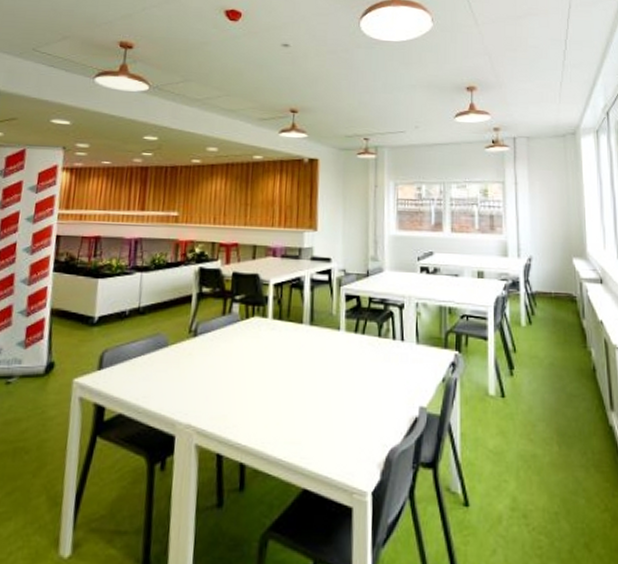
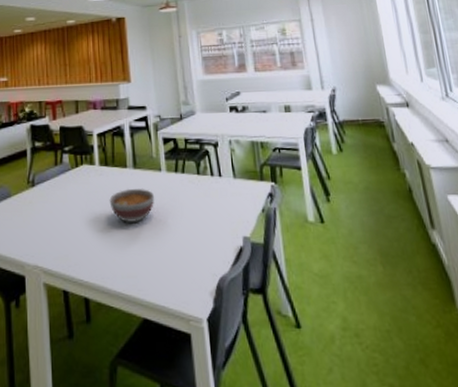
bowl: none [279,346,330,384] -> present [109,188,155,222]

